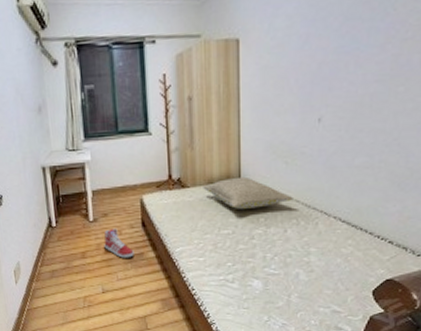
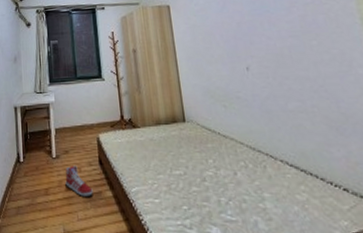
pillow: present [203,176,293,209] -> none [152,118,238,150]

